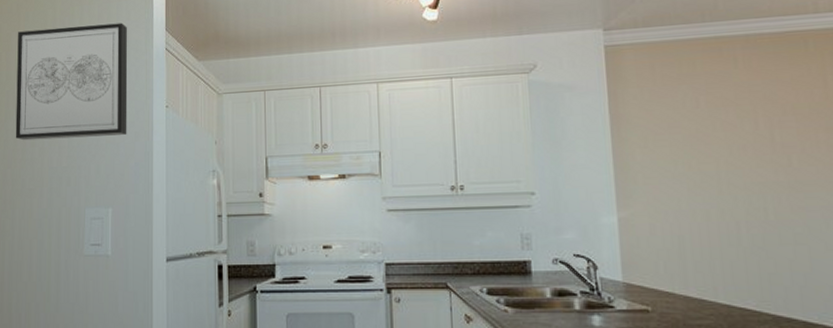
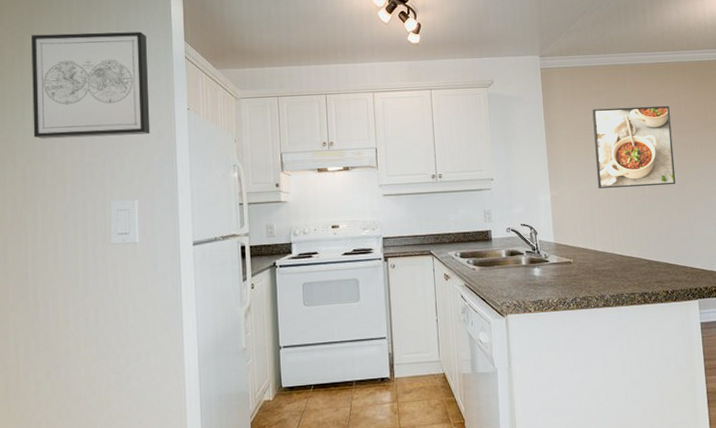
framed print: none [682,92,821,210] -> present [592,105,676,189]

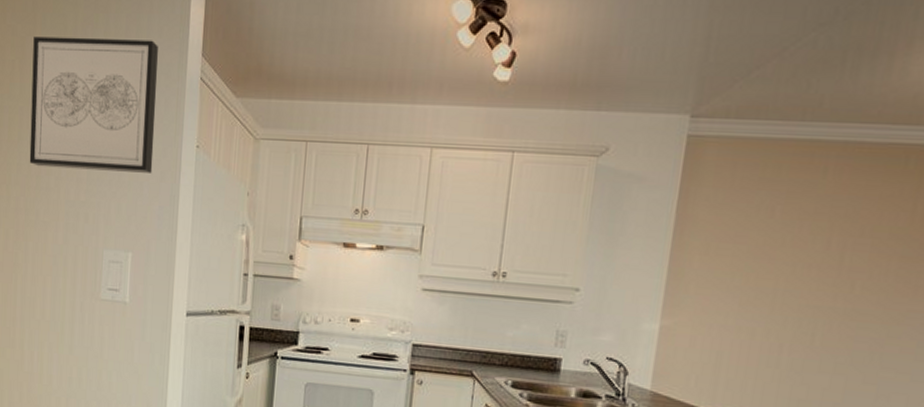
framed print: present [592,105,676,189] -> none [737,206,894,339]

